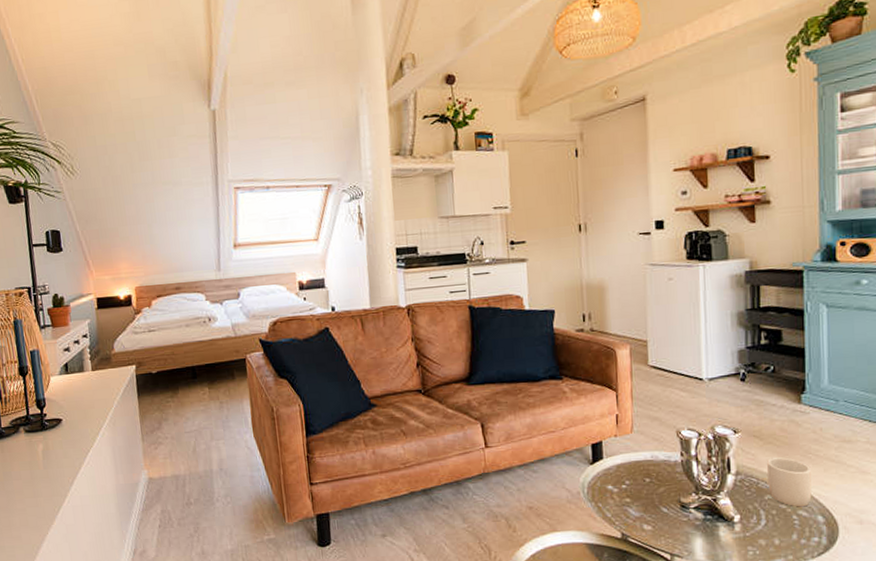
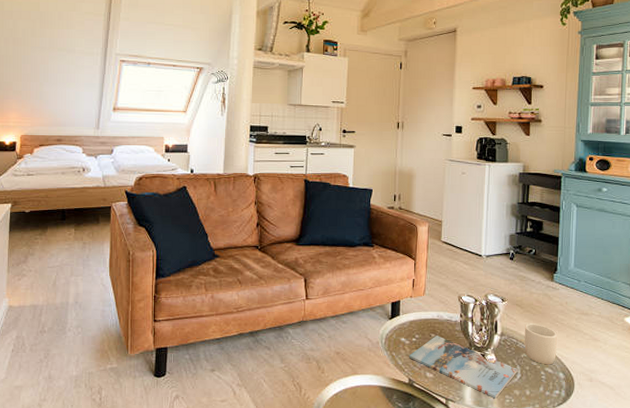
magazine: none [619,480,763,551] -> present [409,336,519,399]

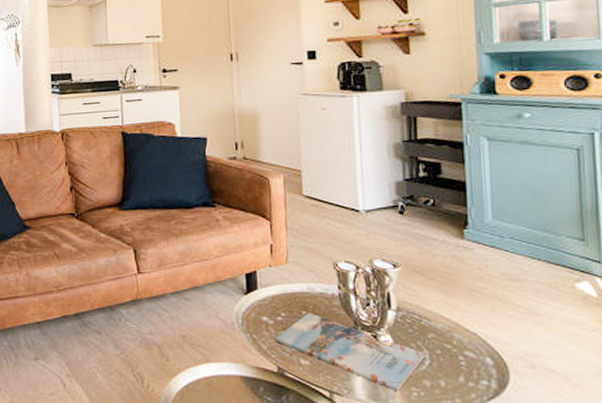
mug: present [524,324,558,365] -> none [428,294,479,348]

